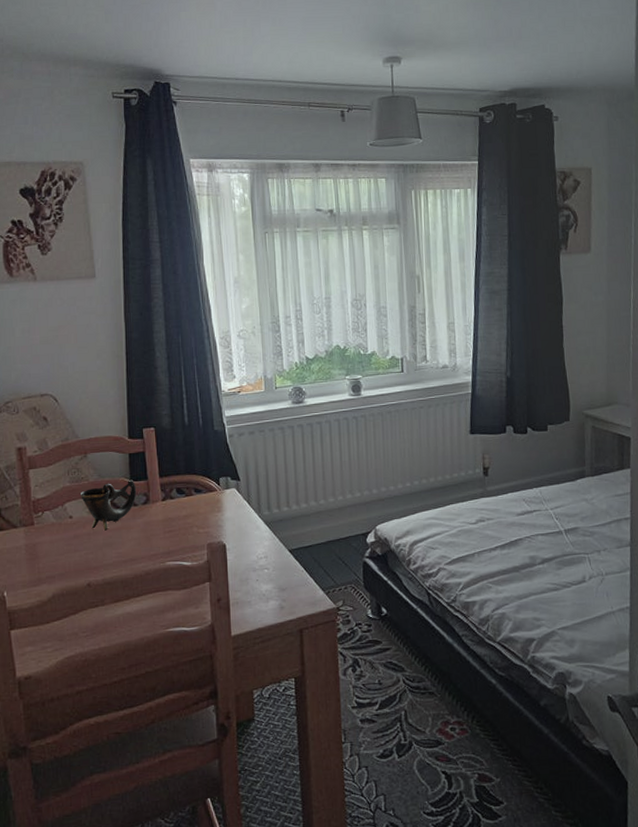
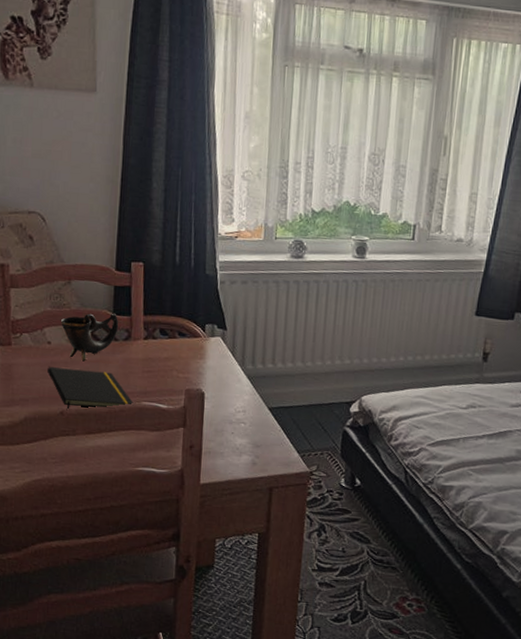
notepad: none [71,537,158,582] -> present [47,367,134,411]

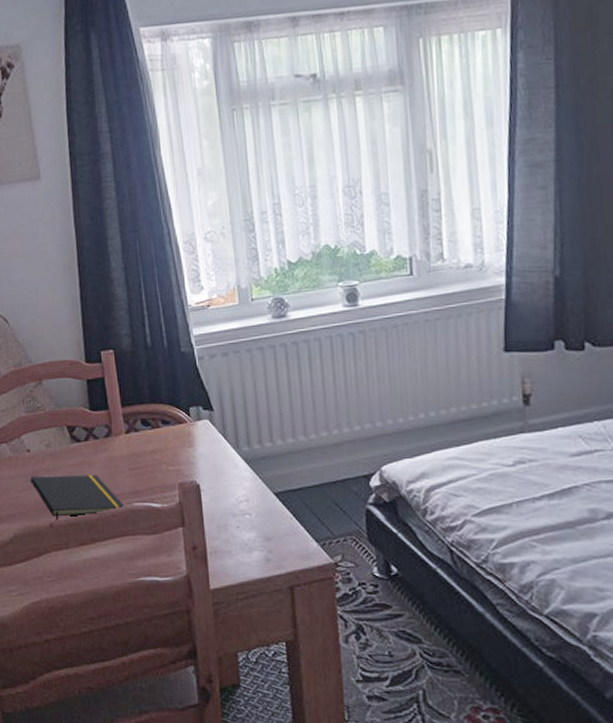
cup: present [60,313,119,362] -> none [36,409,98,466]

